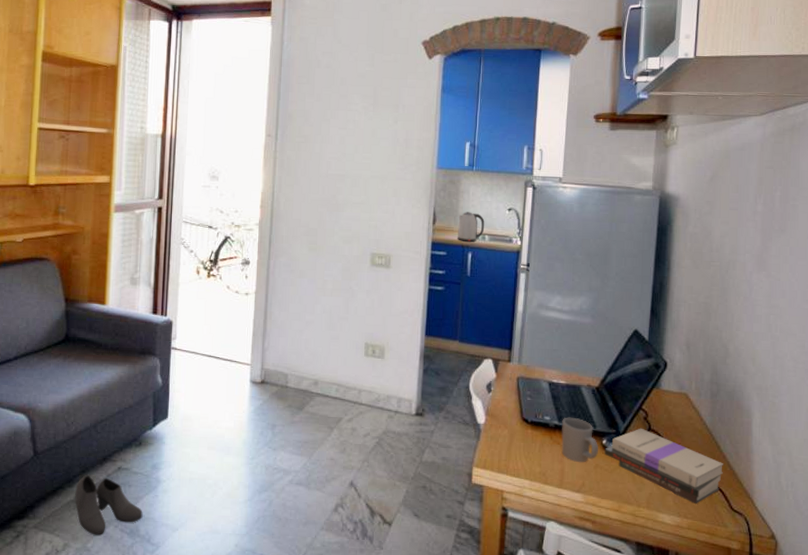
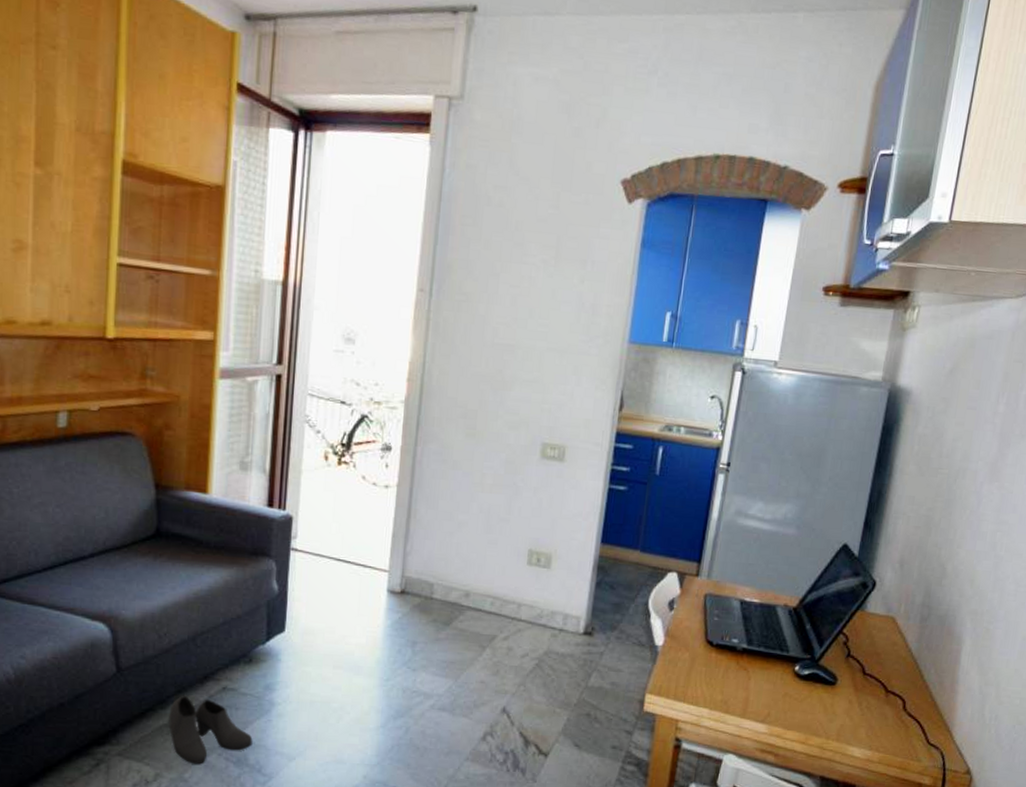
kettle: present [458,212,485,242] -> none [647,397,682,434]
mug: present [561,417,598,463] -> none [747,640,790,691]
books: present [604,428,724,504] -> none [796,654,926,736]

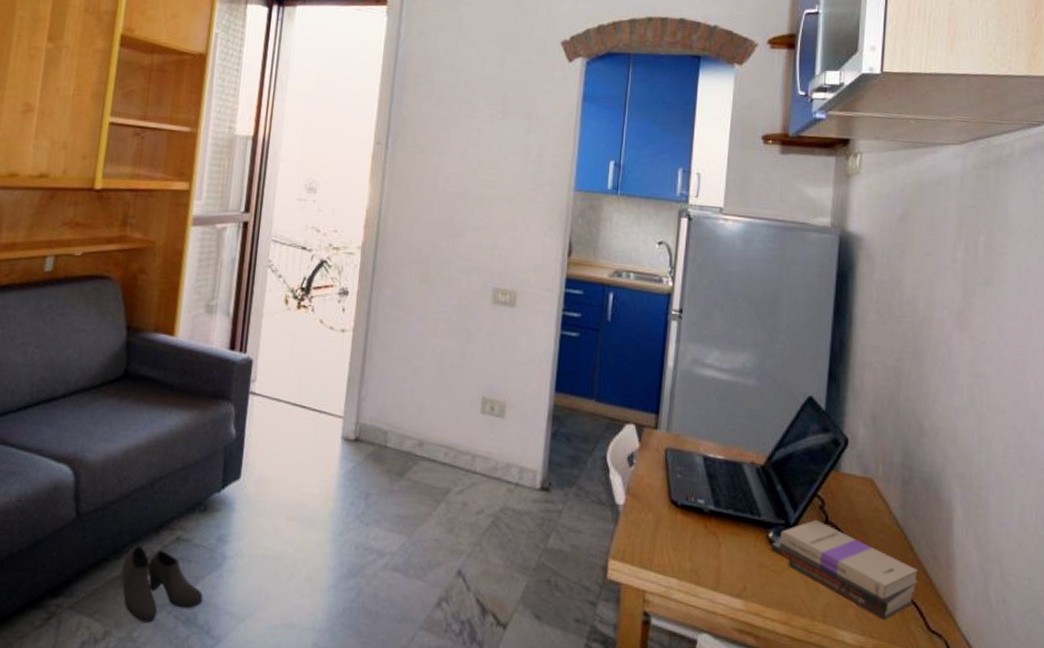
books: none [796,654,926,736] -> present [771,519,919,620]

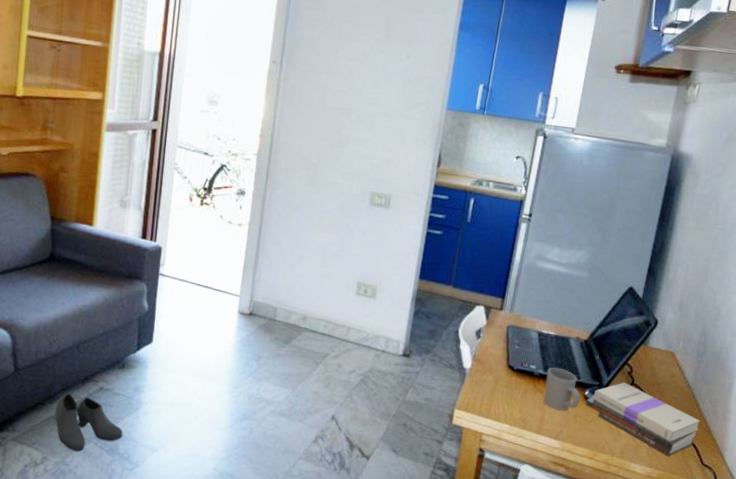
mug: none [717,501,763,561] -> present [543,367,580,412]

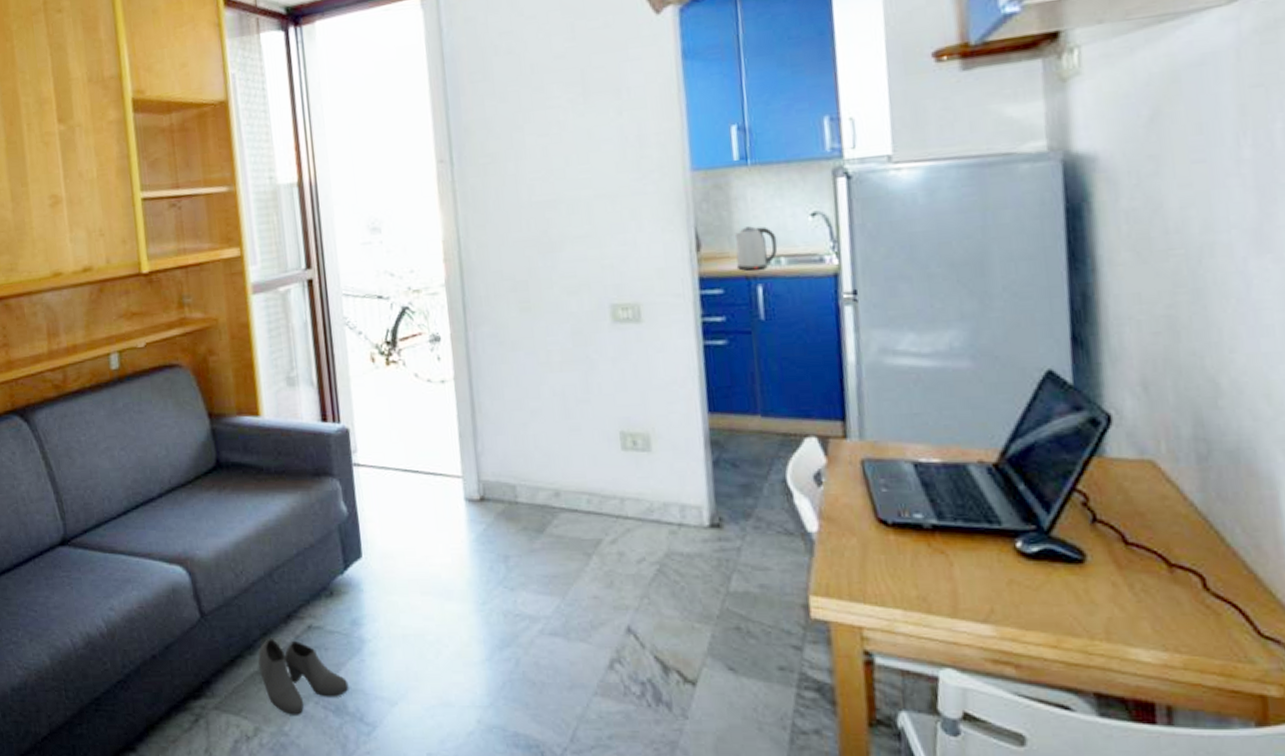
kettle: none [461,156,491,188] -> present [735,226,778,271]
mug: present [543,367,580,412] -> none [943,511,1011,579]
books: present [585,382,701,456] -> none [1021,519,1237,629]

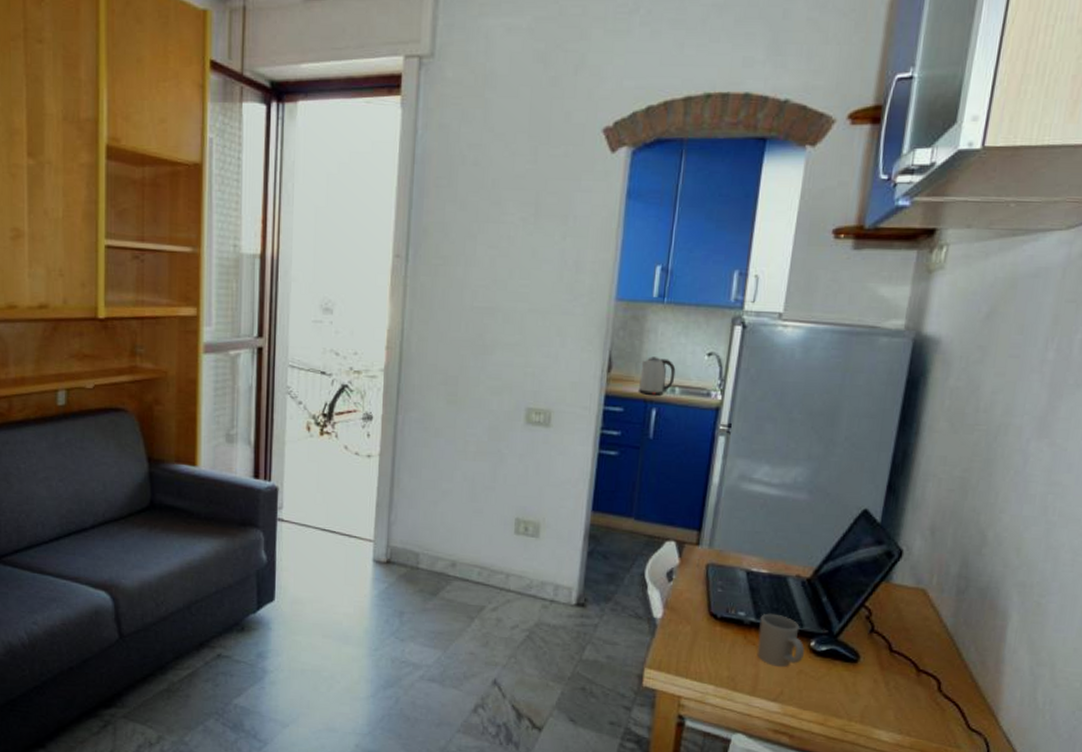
shoe: present [257,639,349,715] -> none [167,662,248,729]
mug: none [943,511,1011,579] -> present [756,613,804,668]

